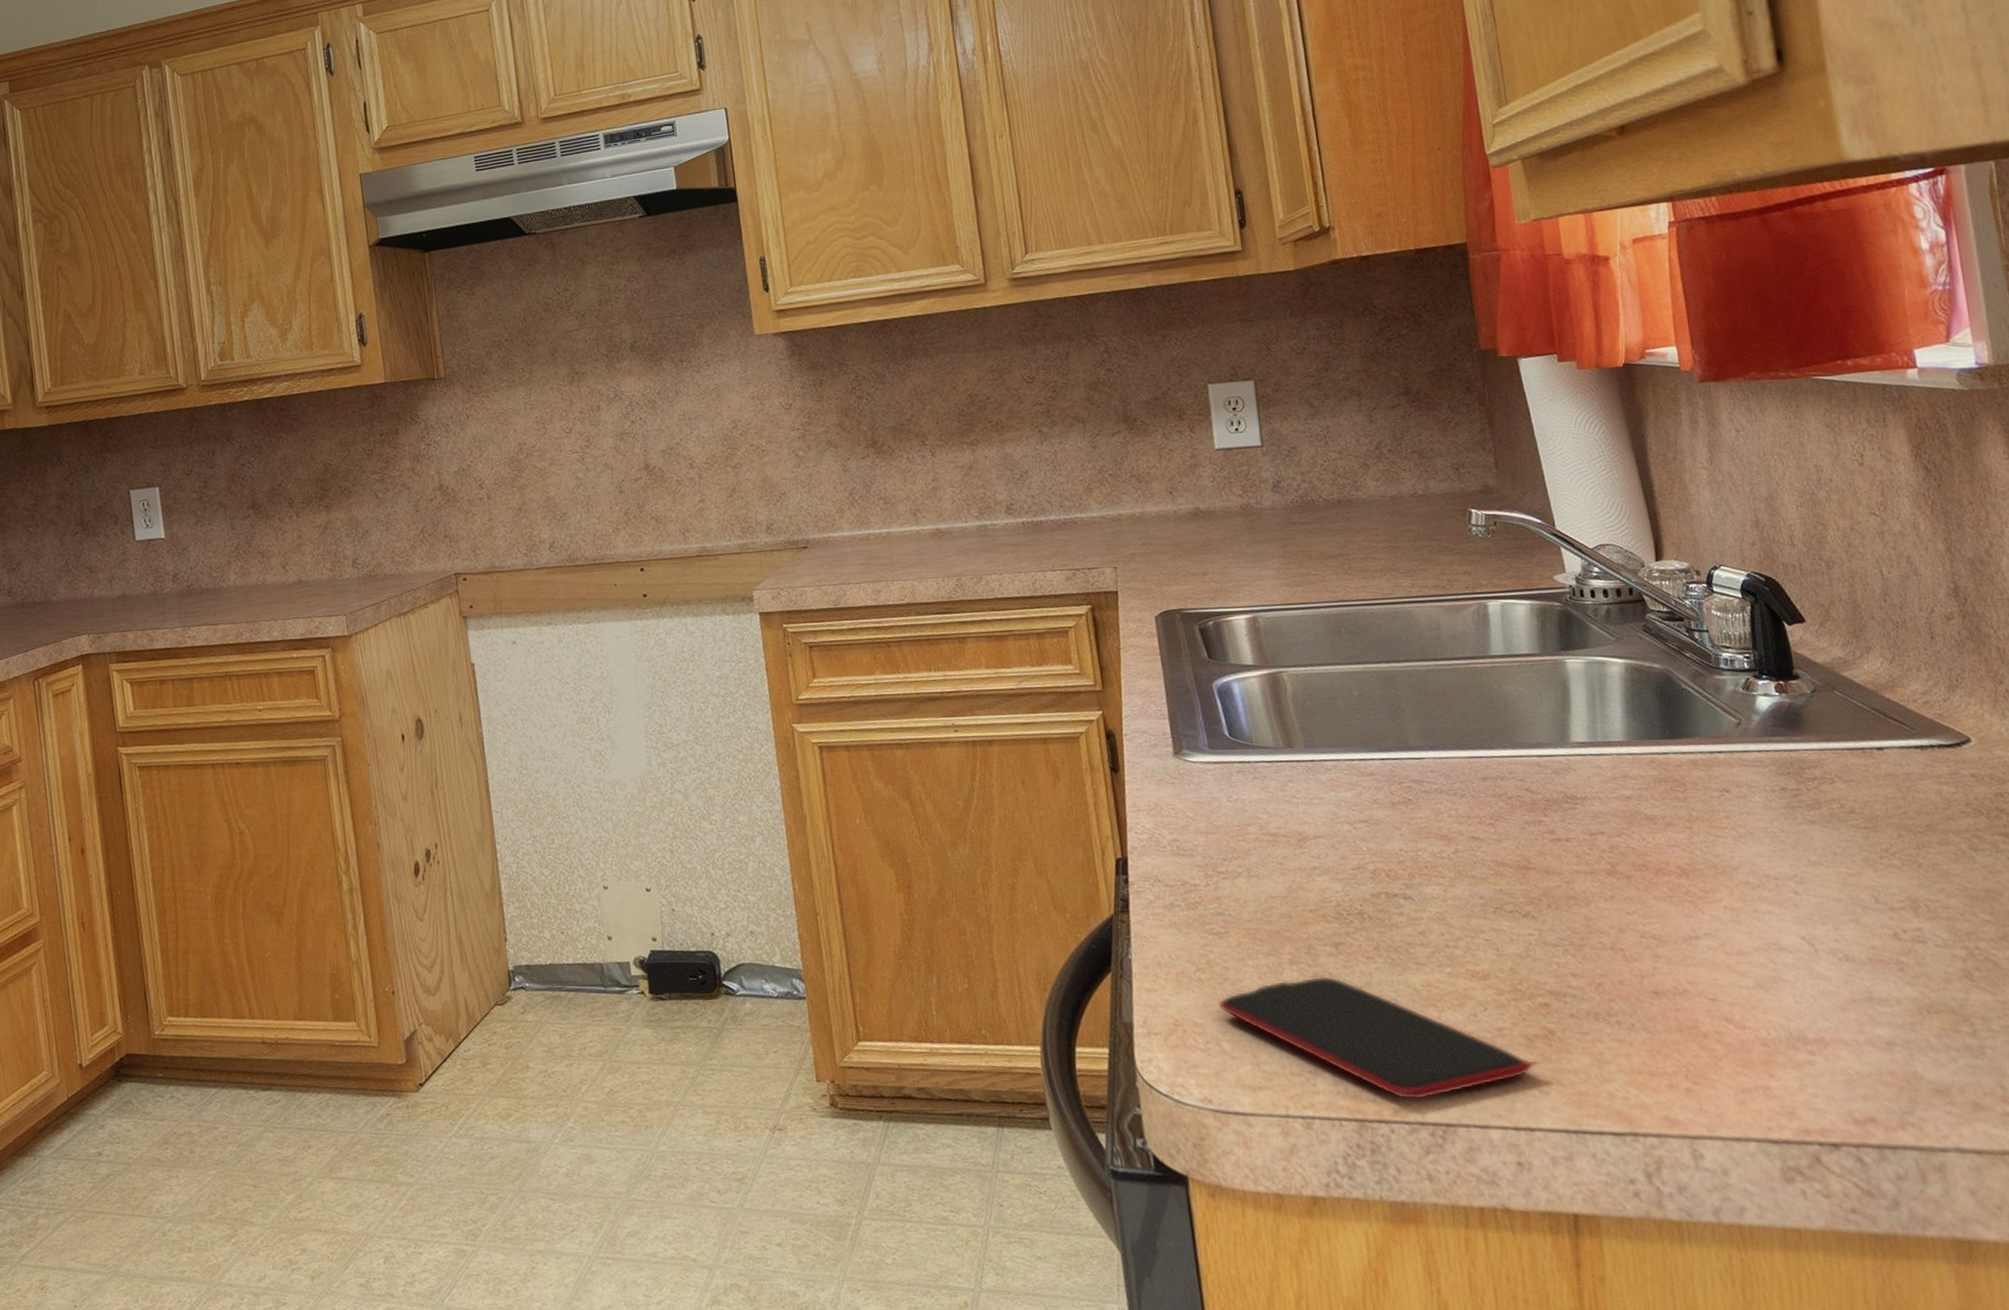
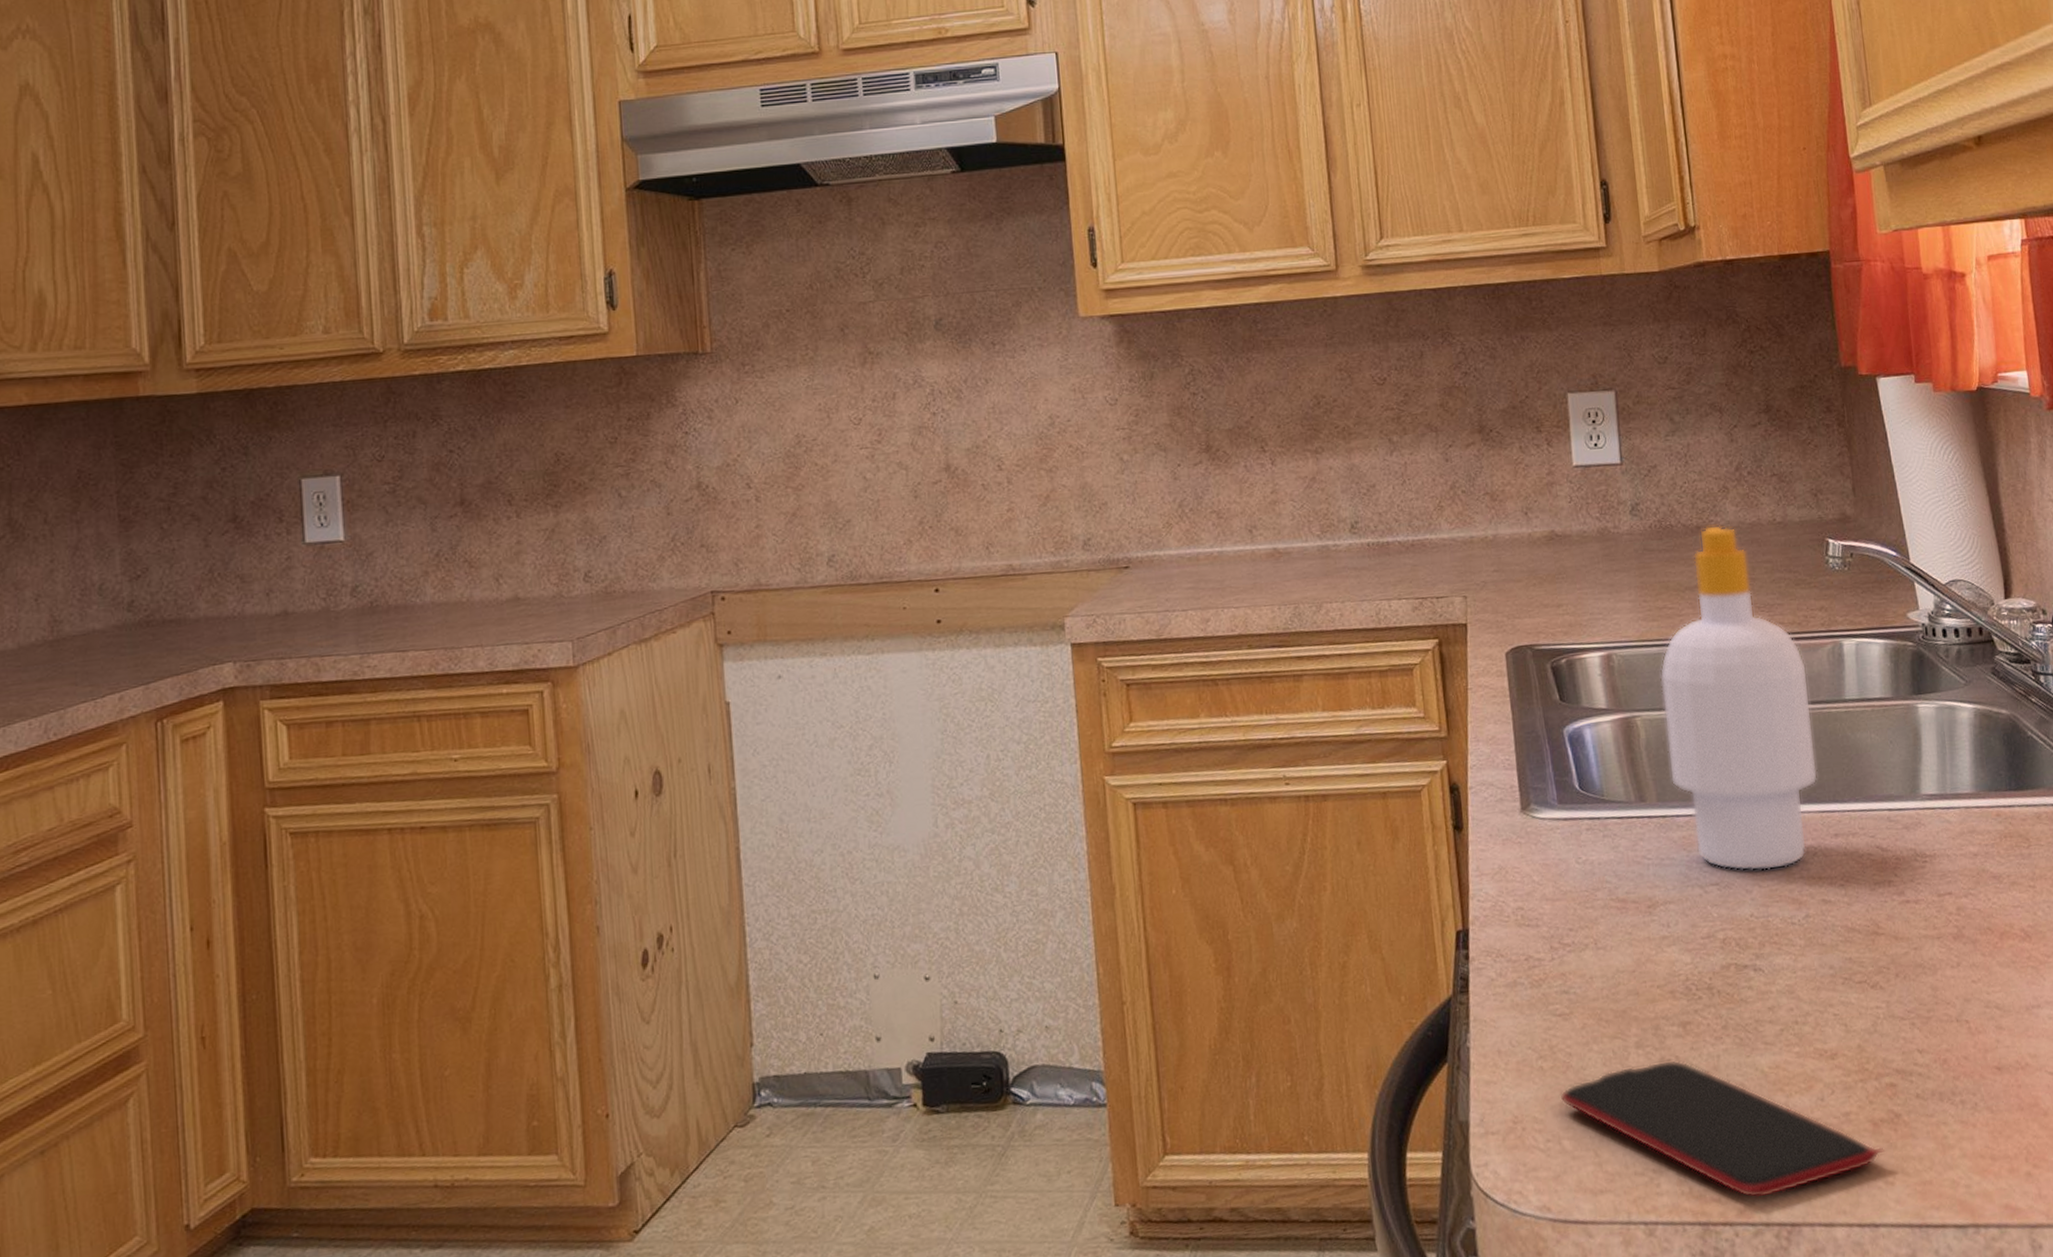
soap bottle: none [1304,498,1465,811] -> present [1660,524,1818,871]

